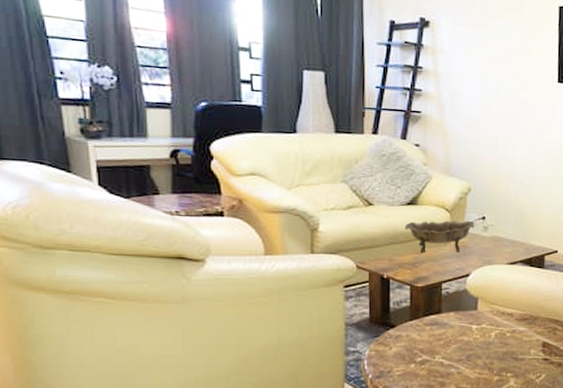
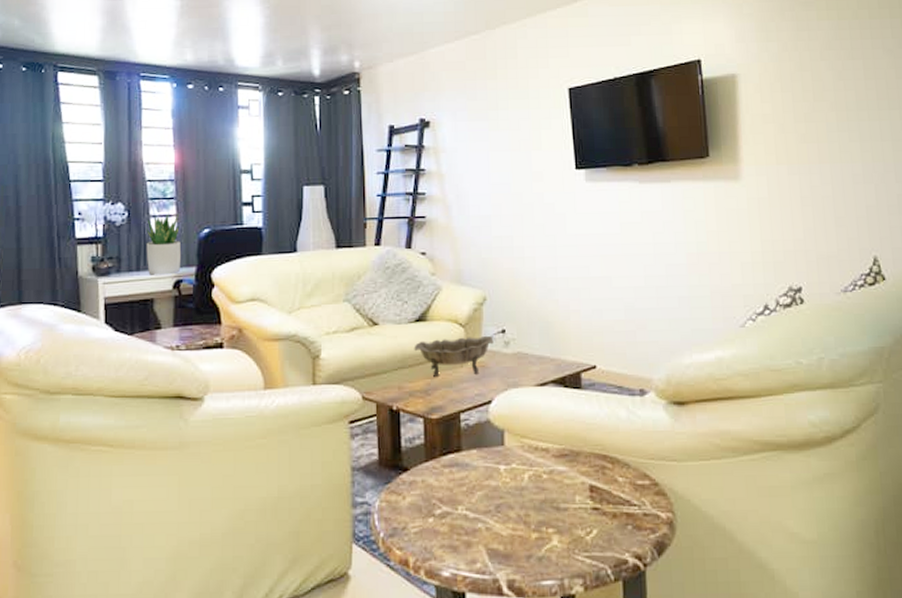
planter: none [137,81,177,144] -> present [145,212,181,275]

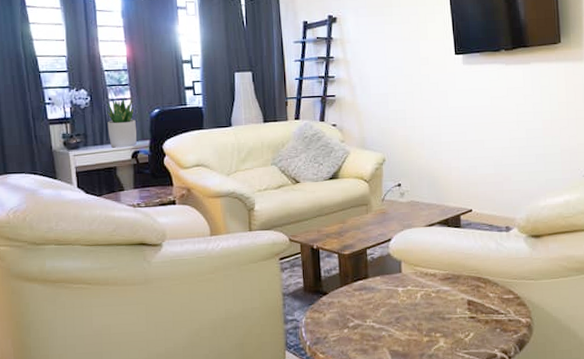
decorative bowl: present [414,335,494,378] -> none [329,188,392,223]

